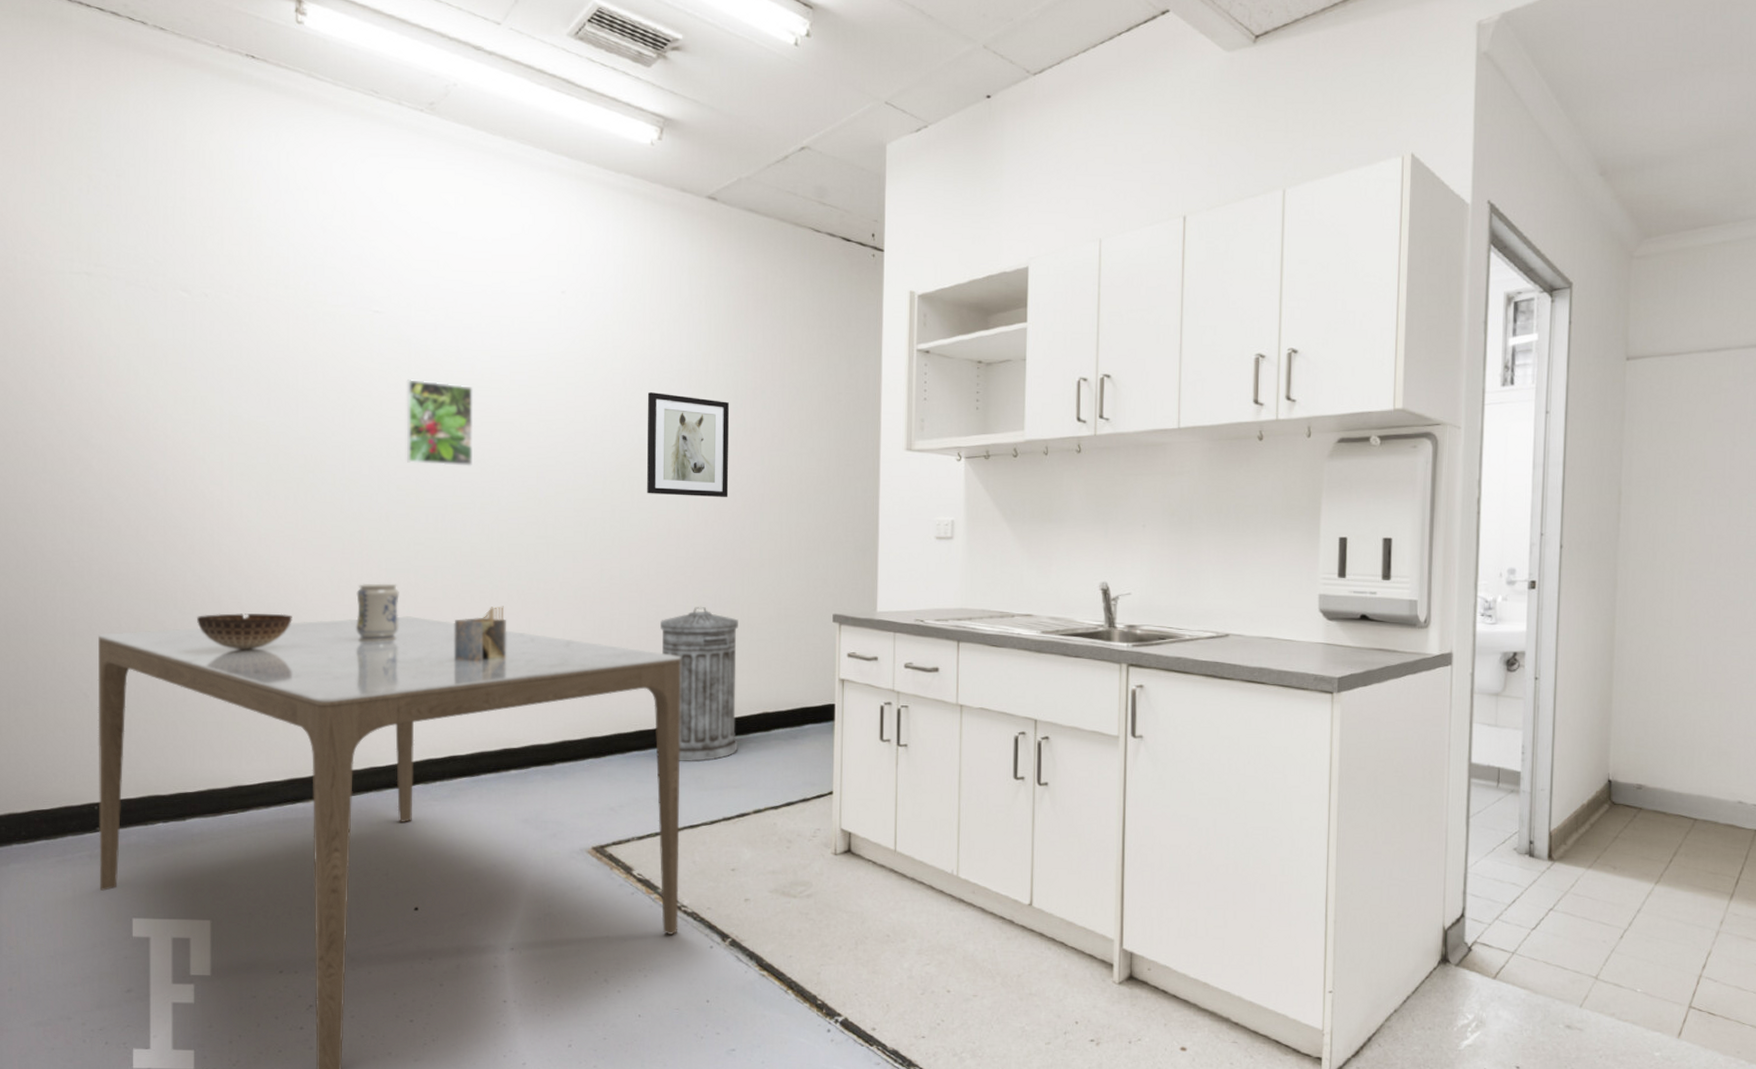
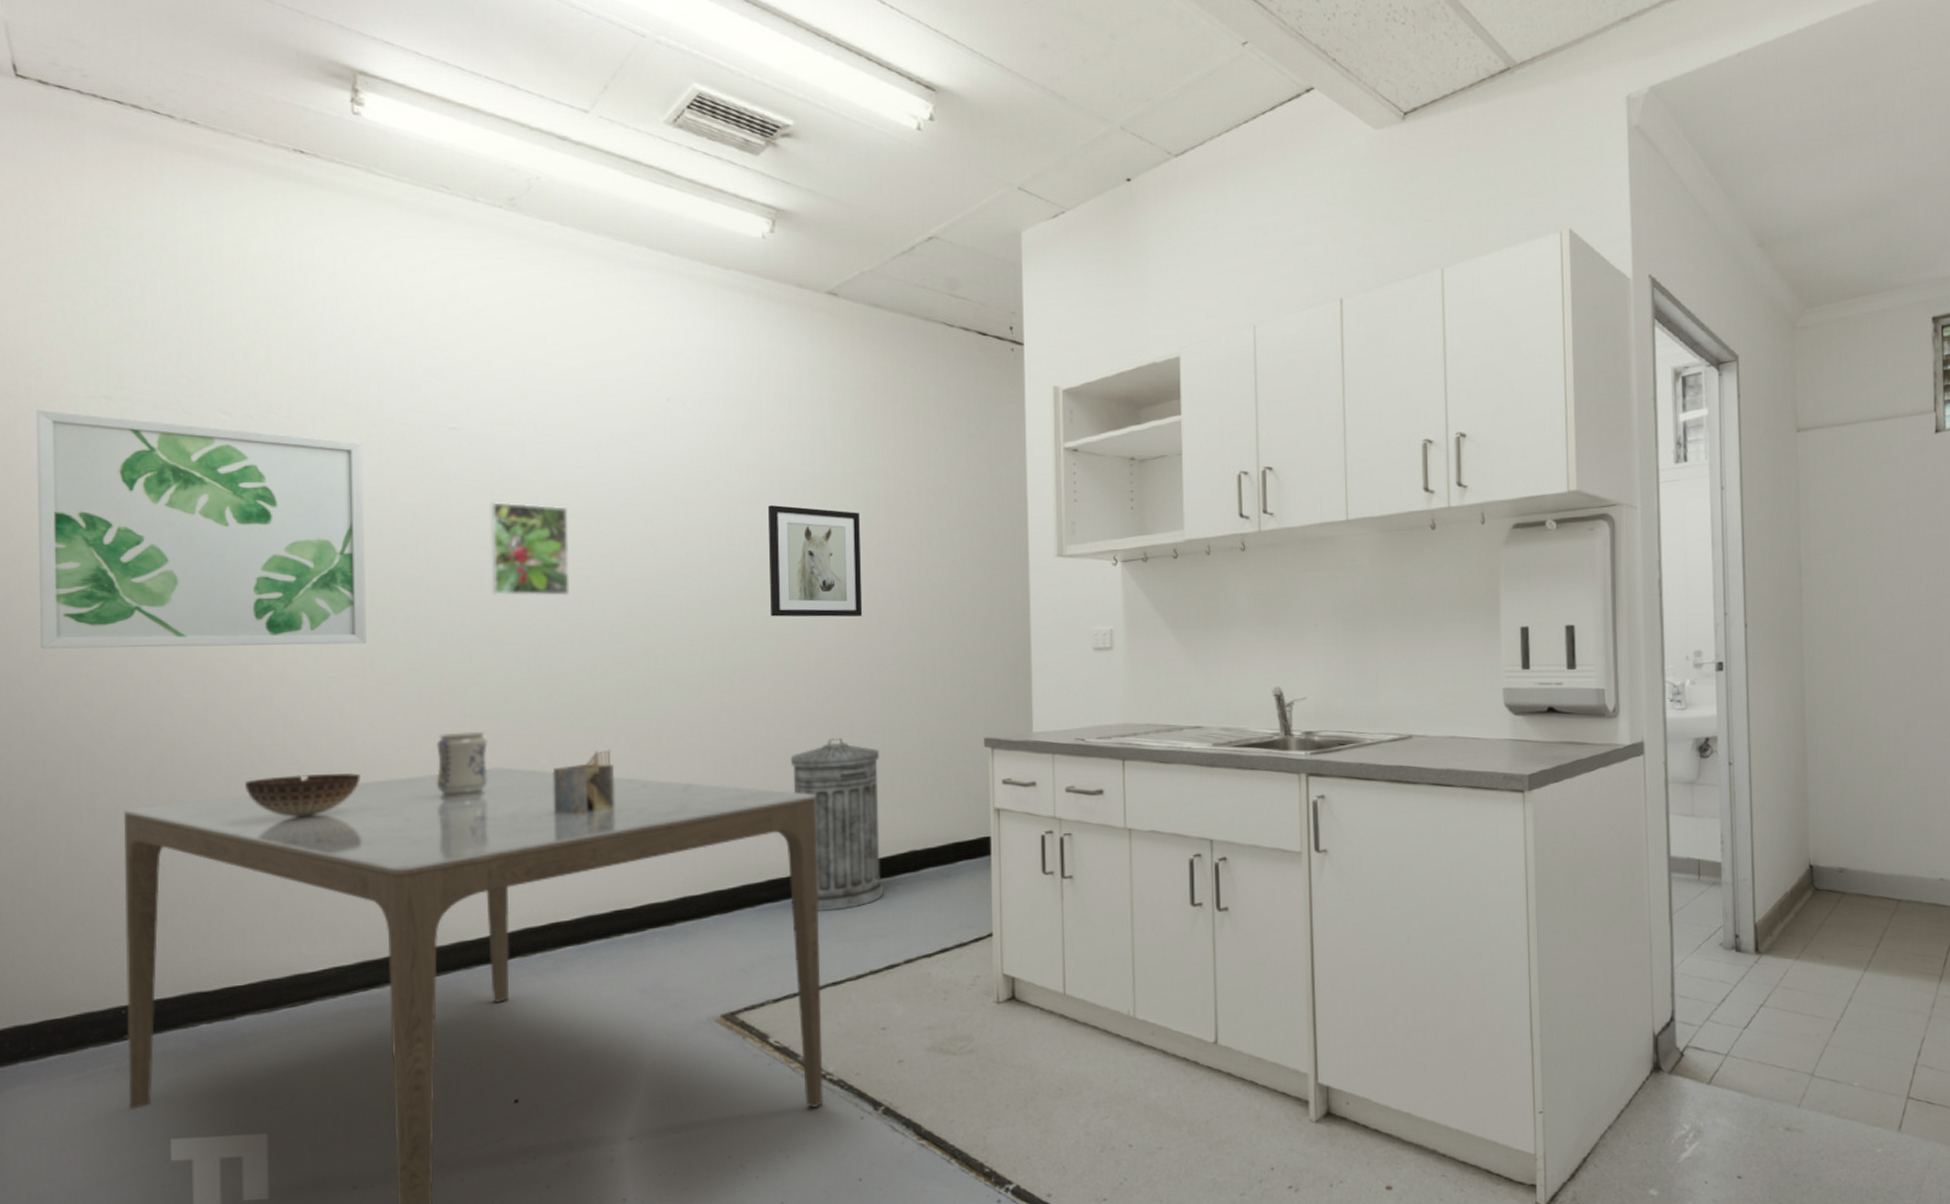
wall art: none [30,282,300,501] -> present [36,409,367,649]

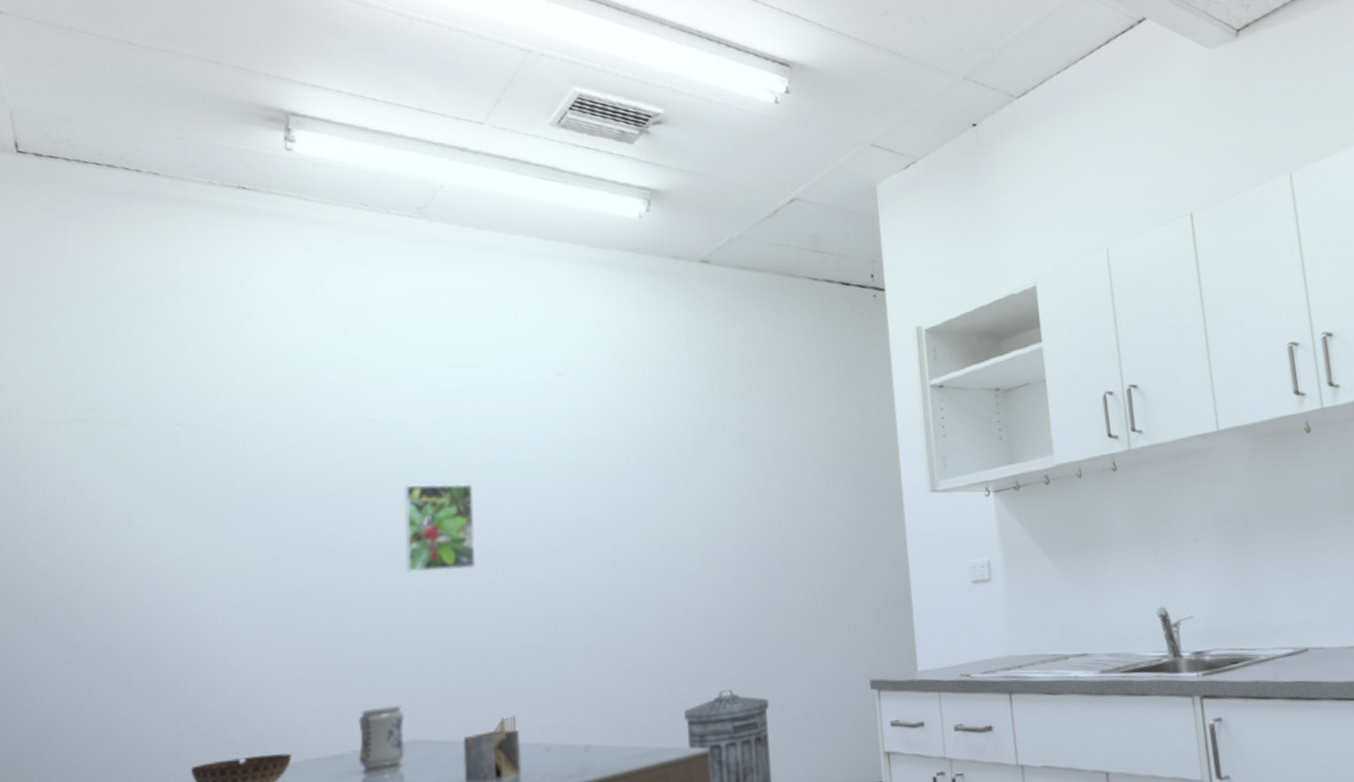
wall art: present [36,409,367,649] -> none [22,436,297,654]
wall art: present [767,505,863,617] -> none [653,465,747,574]

